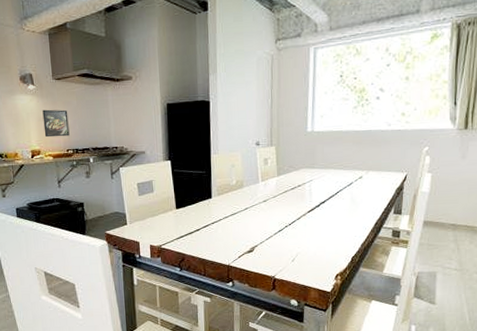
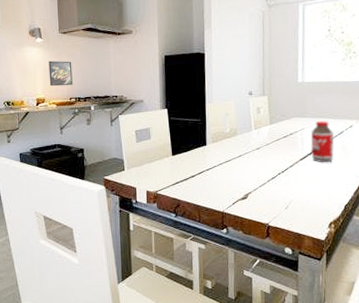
bottle: none [319,171,343,215] -> present [310,120,334,163]

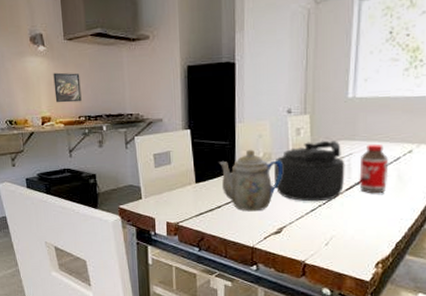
teapot: none [192,125,247,180] -> present [219,149,283,212]
kettle: none [240,118,299,171] -> present [274,141,345,202]

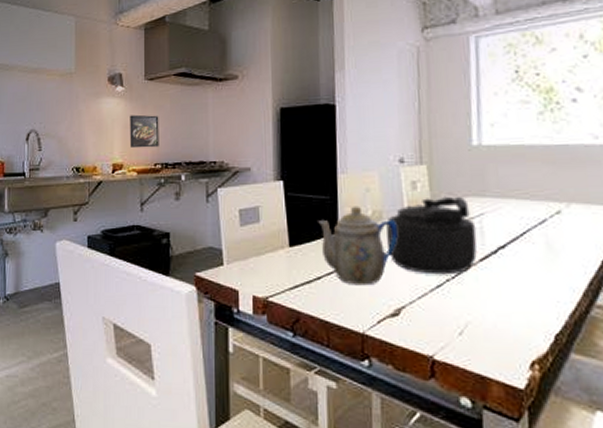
bottle: present [359,144,388,194] -> none [495,201,534,267]

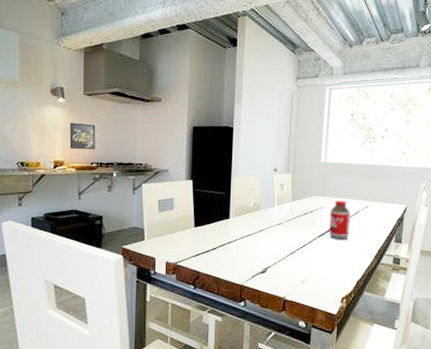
teapot: present [318,206,397,286] -> none [216,199,269,253]
kettle: present [386,197,477,275] -> none [262,196,318,246]
bottle: none [495,201,534,267] -> present [329,200,350,241]

